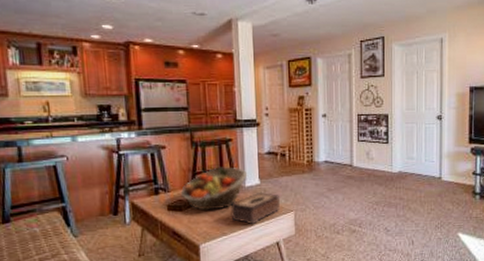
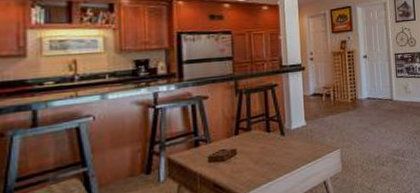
fruit basket: present [180,167,248,211] -> none [223,111,294,158]
tissue box: present [230,191,280,224] -> none [276,132,326,167]

